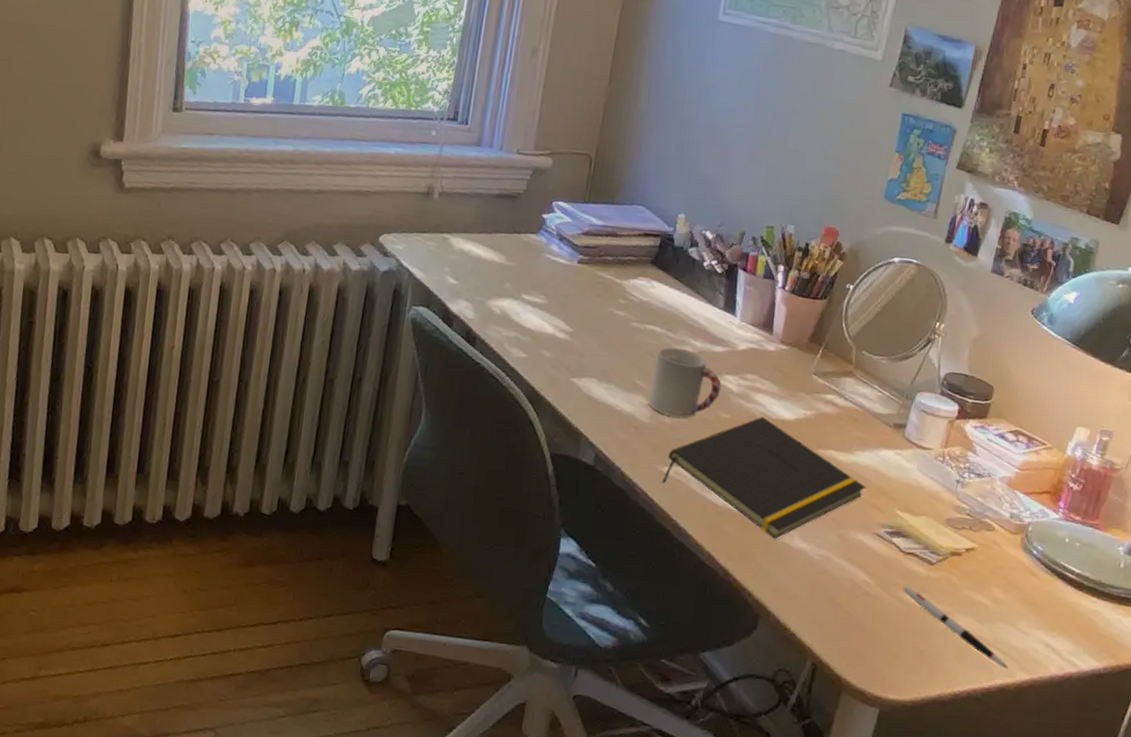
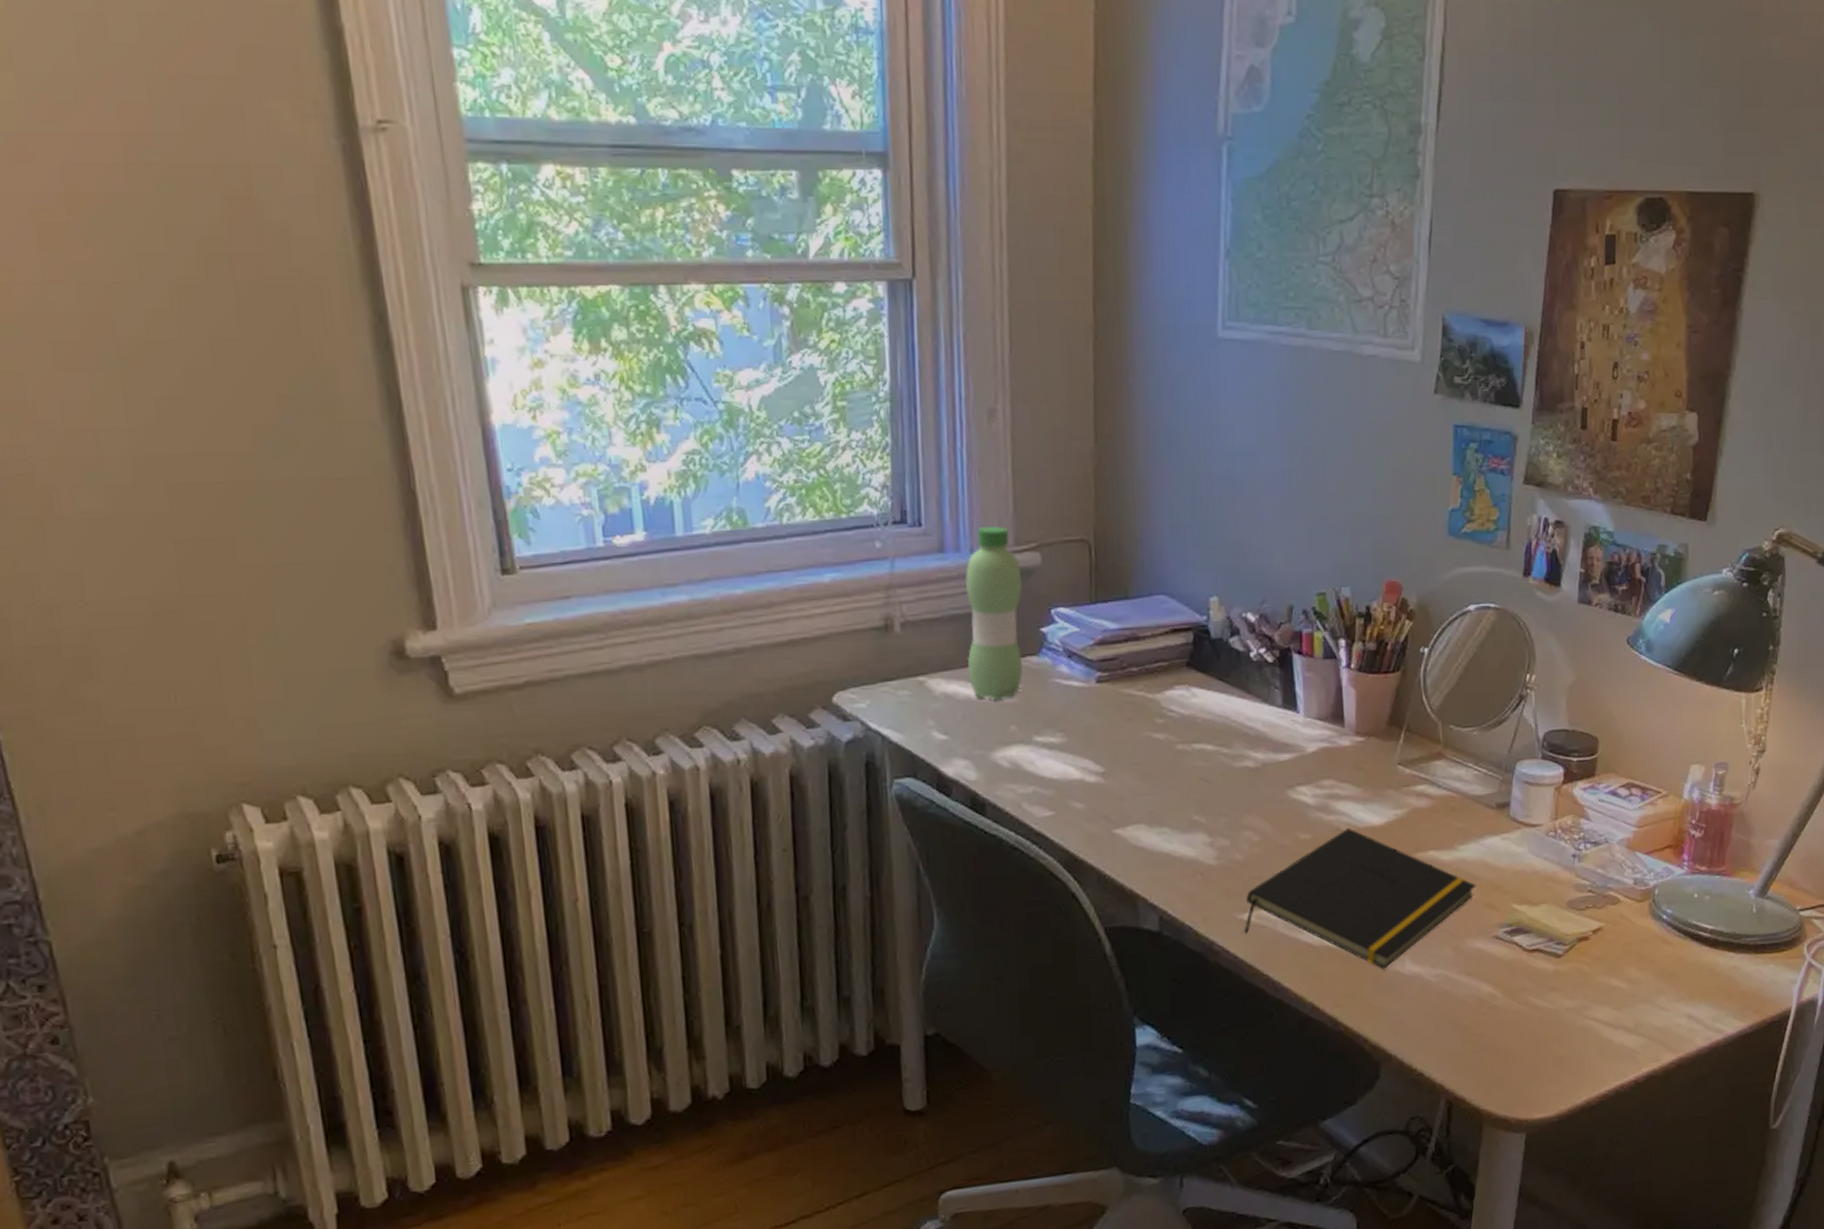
water bottle: none [482,132,535,263] -> present [964,526,1023,701]
cup: present [648,347,722,419] -> none [1211,765,1295,851]
pen: present [903,586,1009,669] -> none [1532,988,1654,1054]

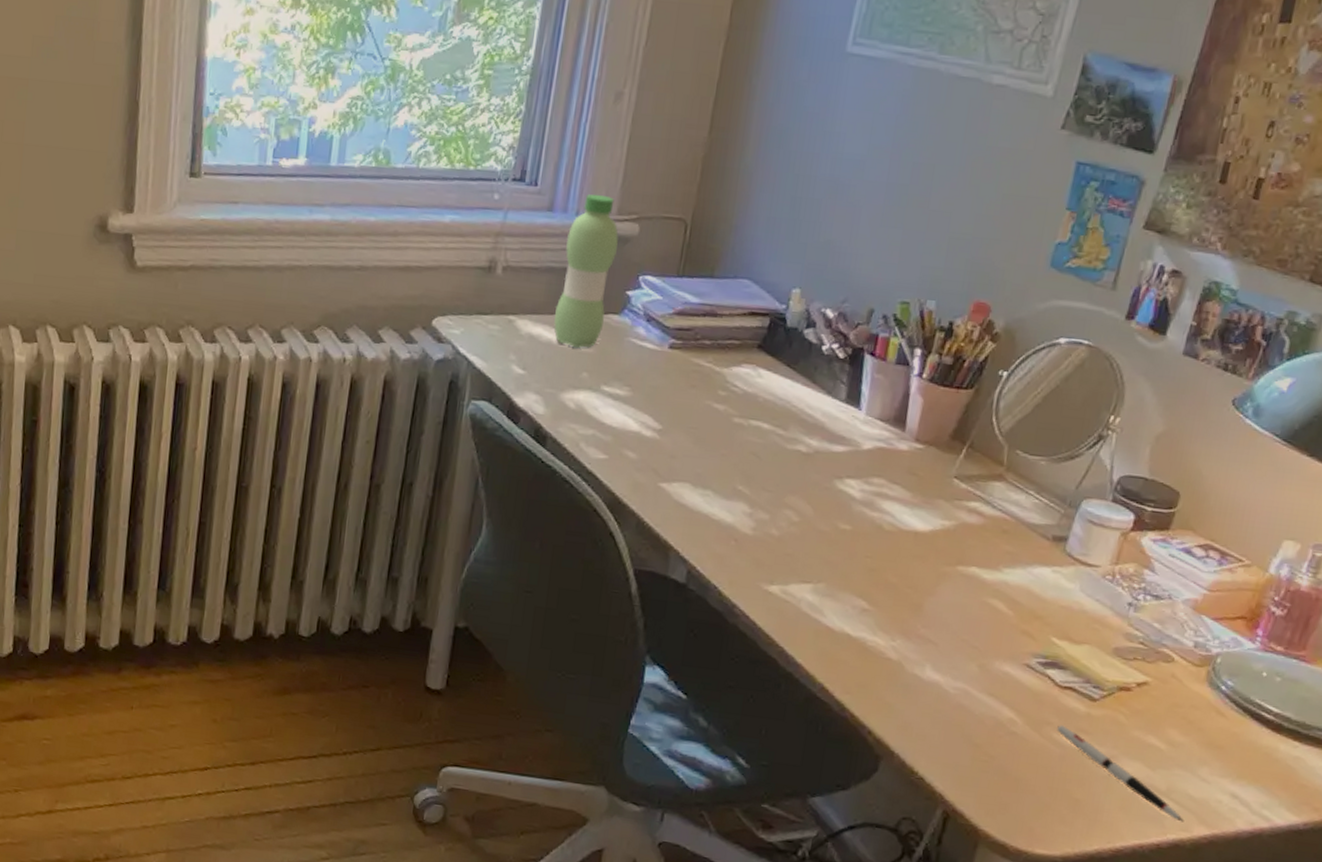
notepad: present [1244,828,1476,969] -> none [766,528,1016,669]
pen: none [1532,988,1654,1054] -> present [1057,725,1184,823]

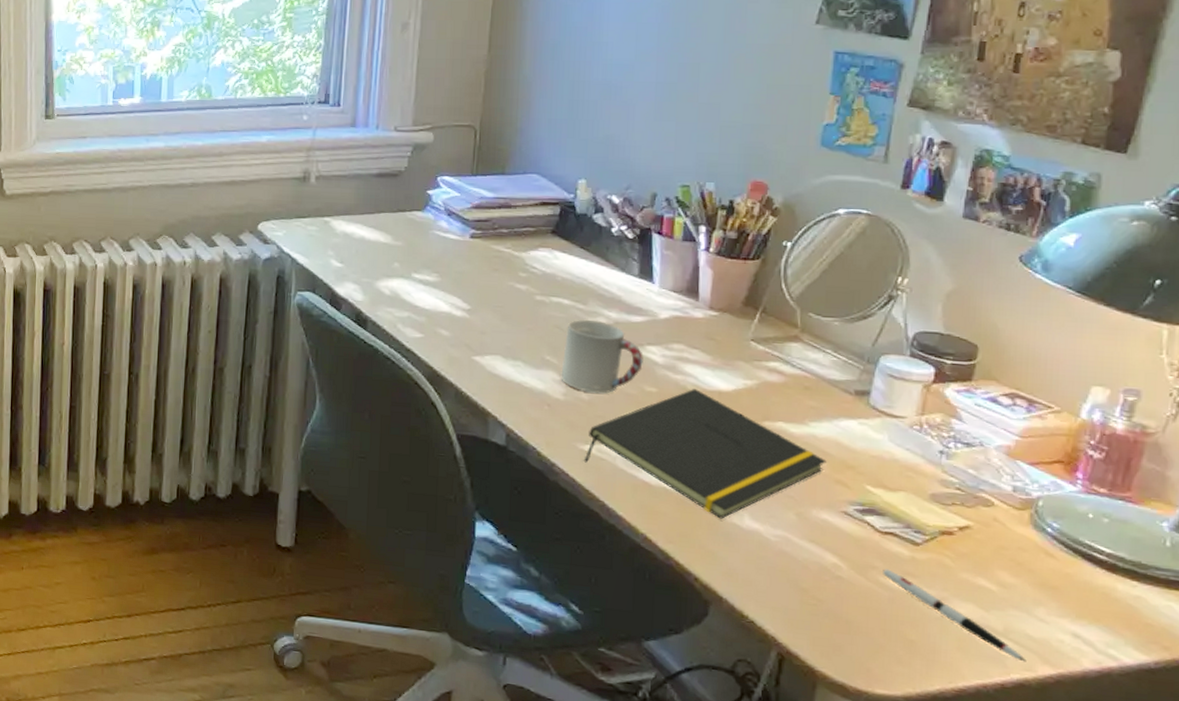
water bottle: present [554,194,619,349] -> none [365,109,416,242]
cup: none [751,447,841,530] -> present [561,320,643,394]
notepad: none [766,528,1016,669] -> present [584,389,827,519]

